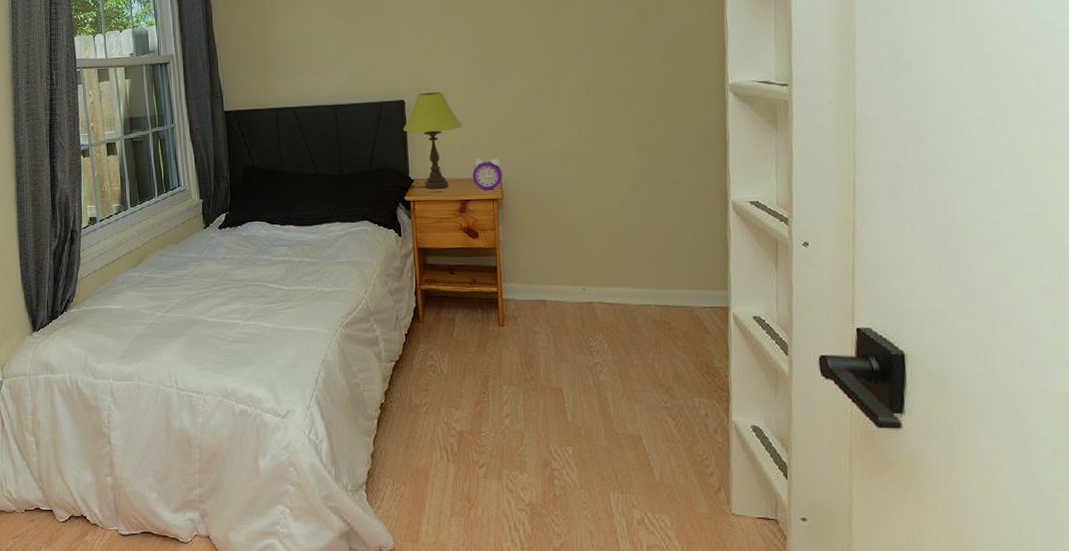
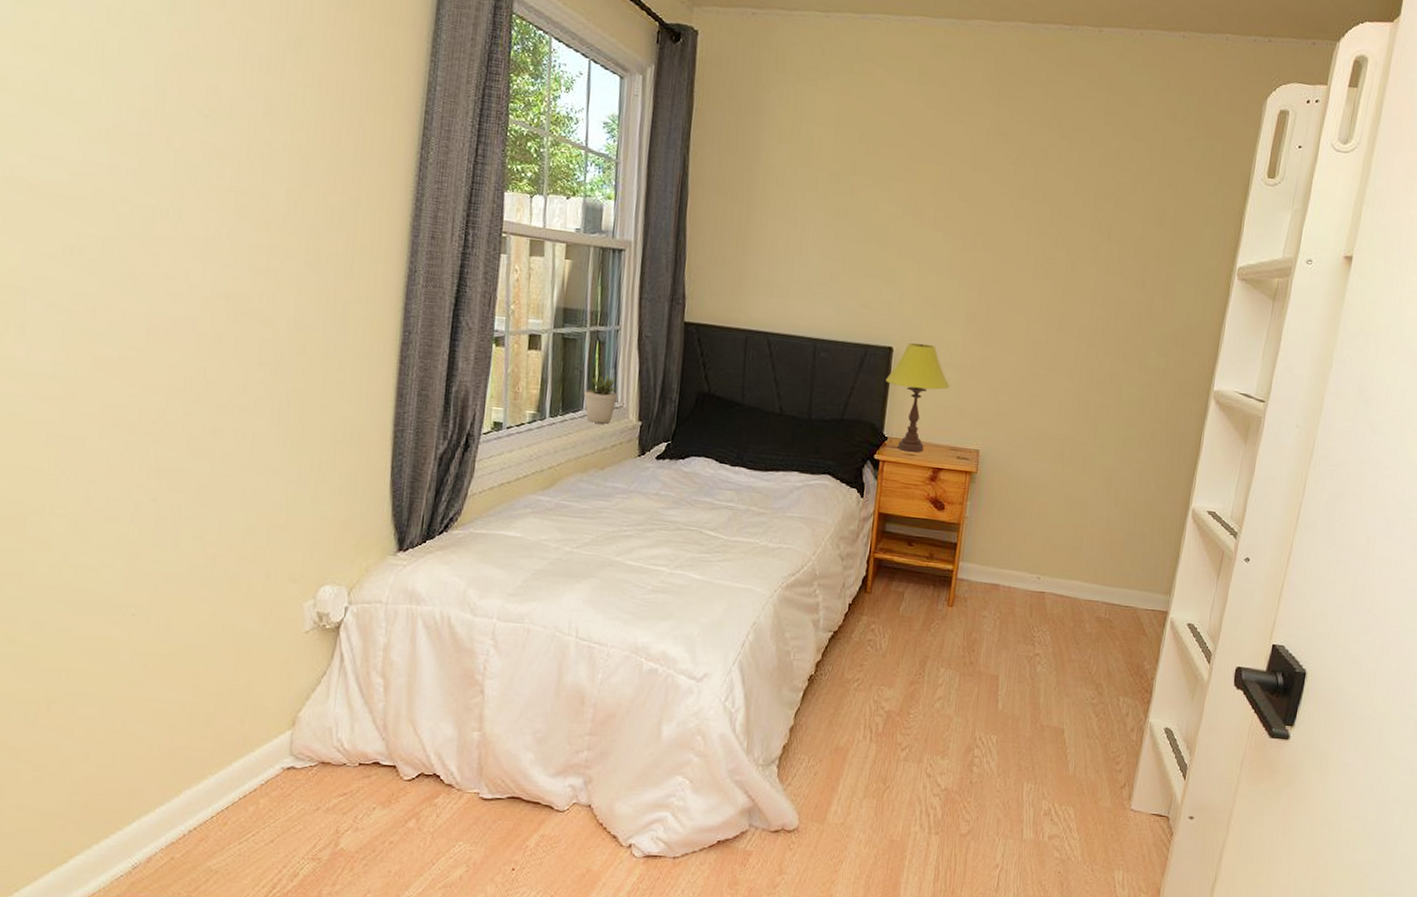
potted plant: none [155,164,181,206] -> present [584,373,618,424]
alarm clock: present [472,158,503,190] -> none [949,425,982,462]

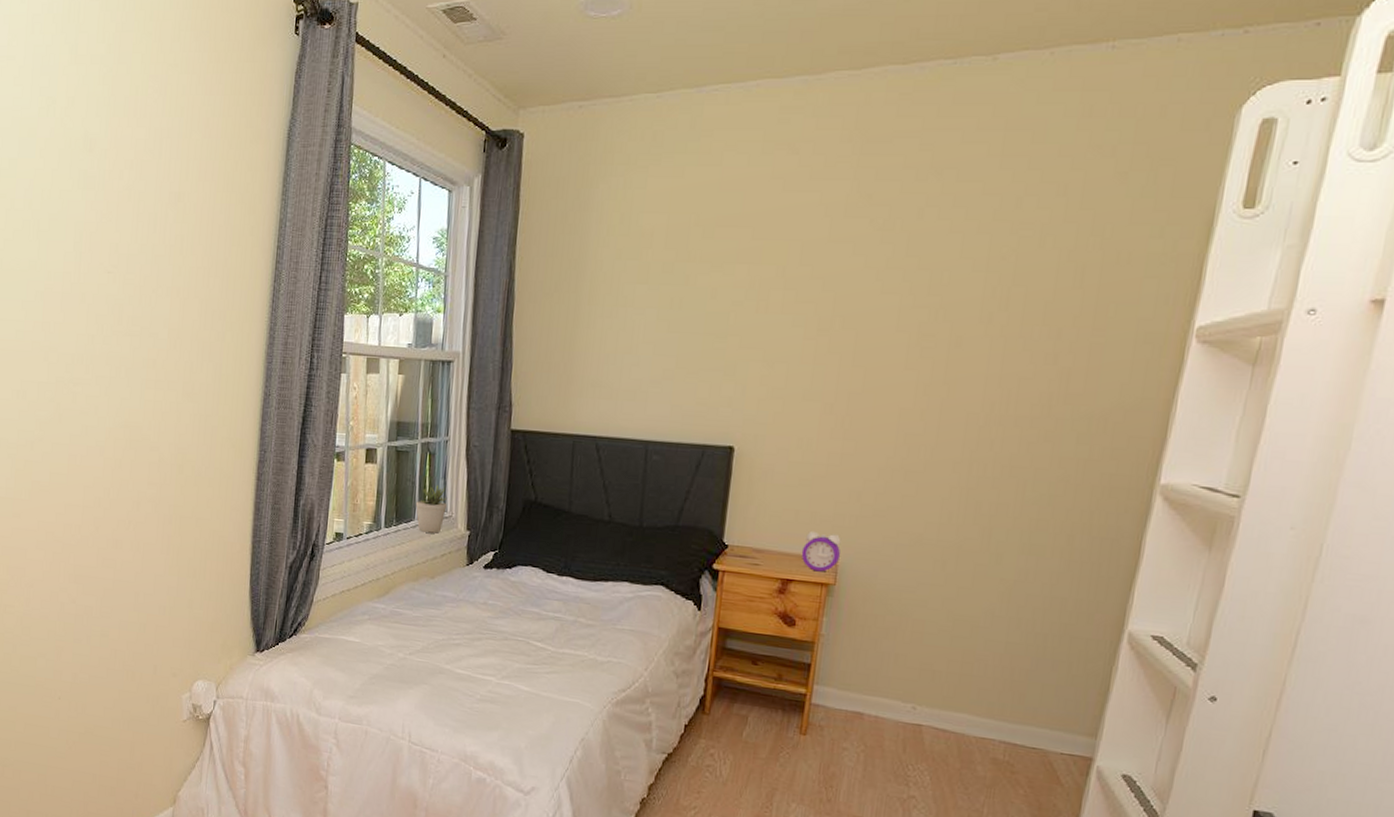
table lamp: present [886,342,950,452] -> none [726,440,801,562]
alarm clock: none [949,425,982,462] -> present [801,531,841,572]

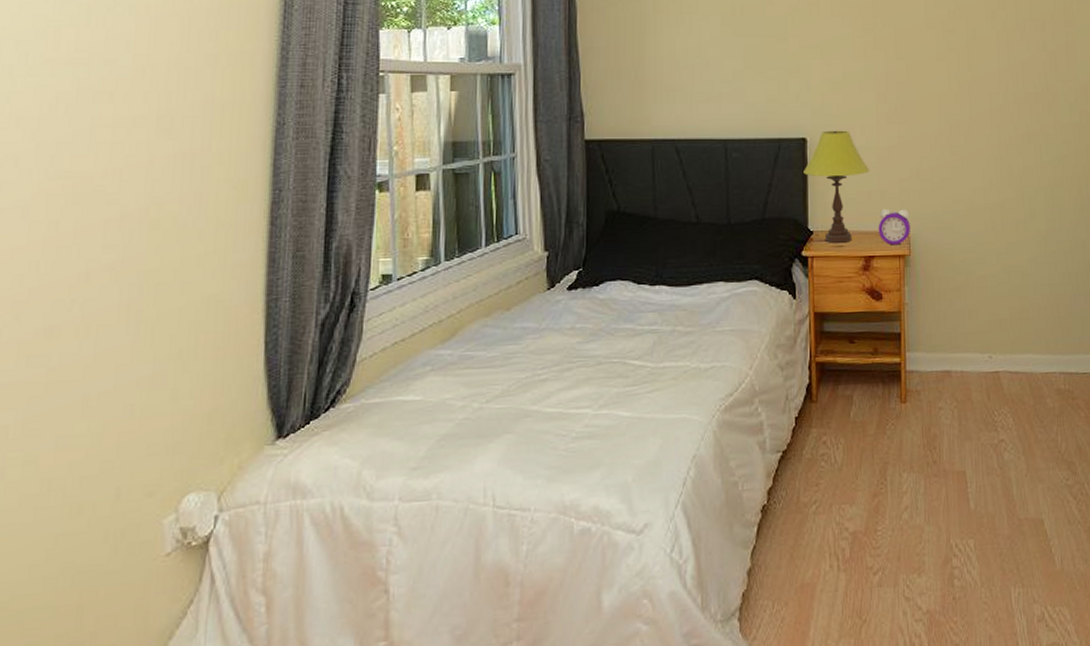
potted plant: present [416,484,448,533] -> none [482,205,519,260]
table lamp: none [726,440,801,562] -> present [804,130,869,243]

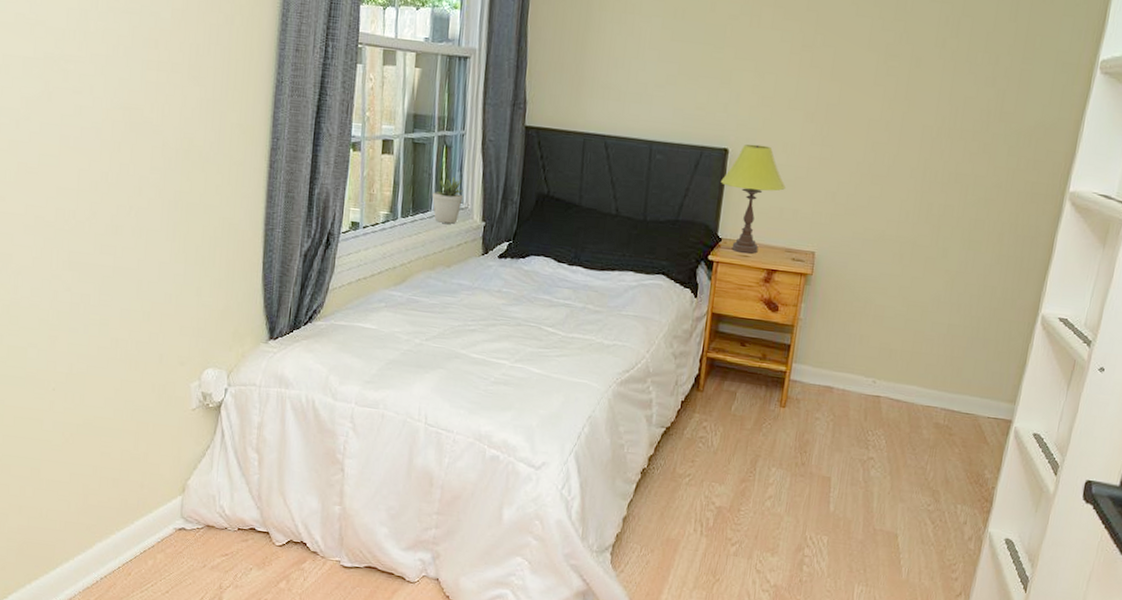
potted plant: none [482,205,519,260] -> present [432,176,464,224]
alarm clock: present [878,208,911,245] -> none [784,226,818,263]

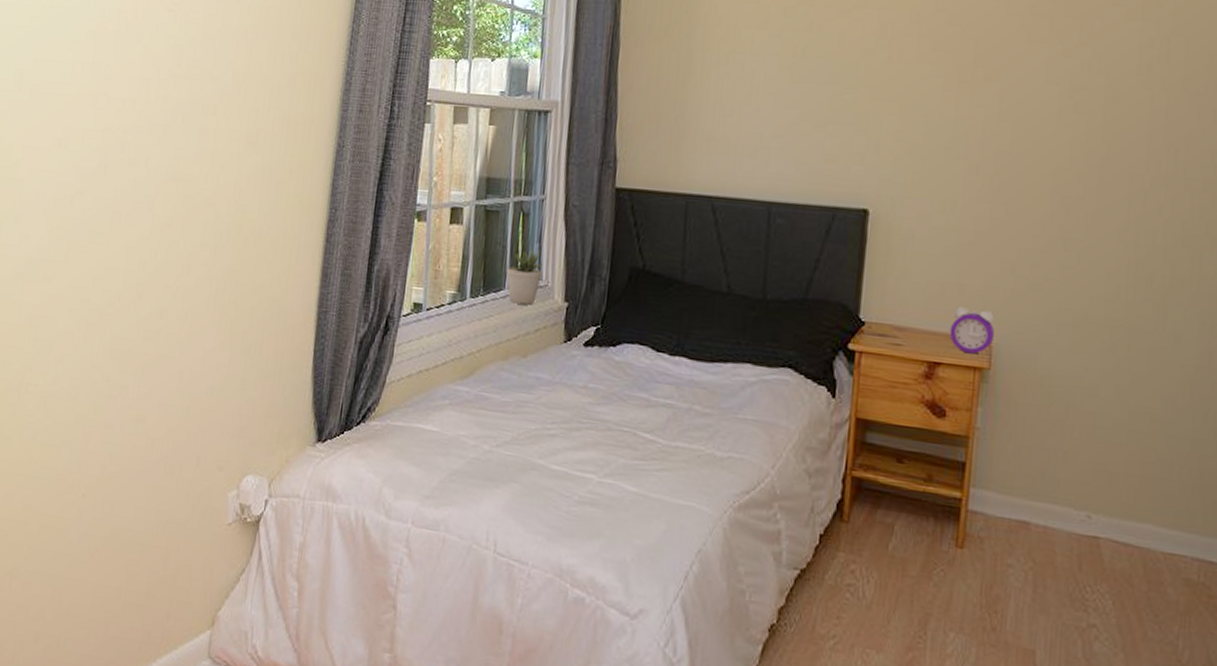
table lamp: present [721,144,786,254] -> none [861,203,946,342]
alarm clock: none [784,226,818,263] -> present [949,306,995,354]

